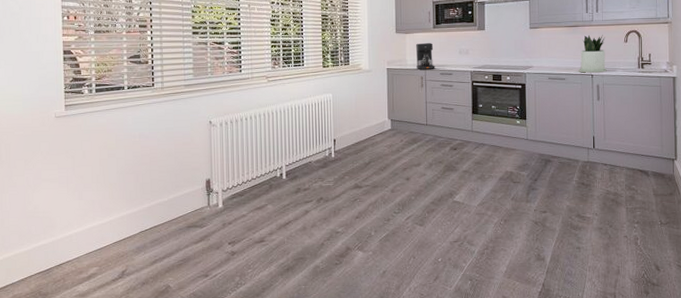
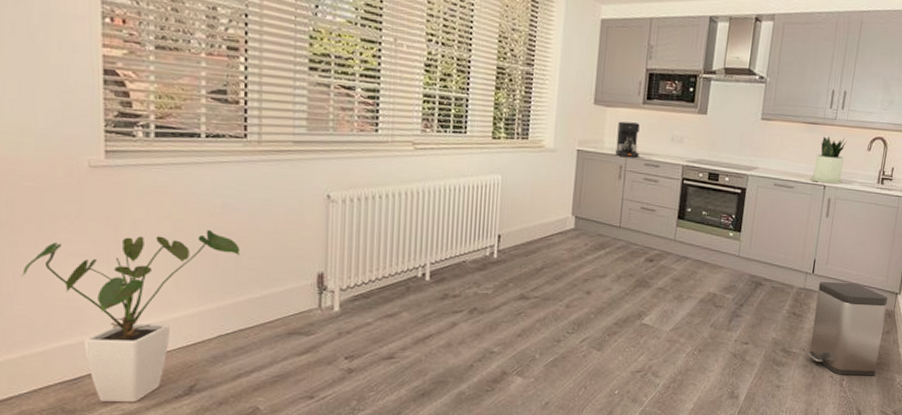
house plant: none [14,154,153,286] -> present [21,230,240,403]
pedal bin: none [600,153,667,235] -> present [806,282,889,376]

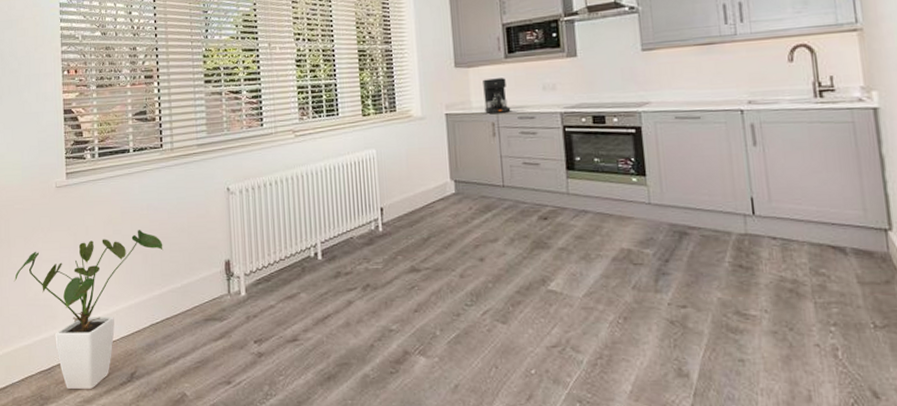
pedal bin: present [806,282,889,376] -> none [765,221,885,343]
planter: present [809,136,847,185] -> none [718,53,766,109]

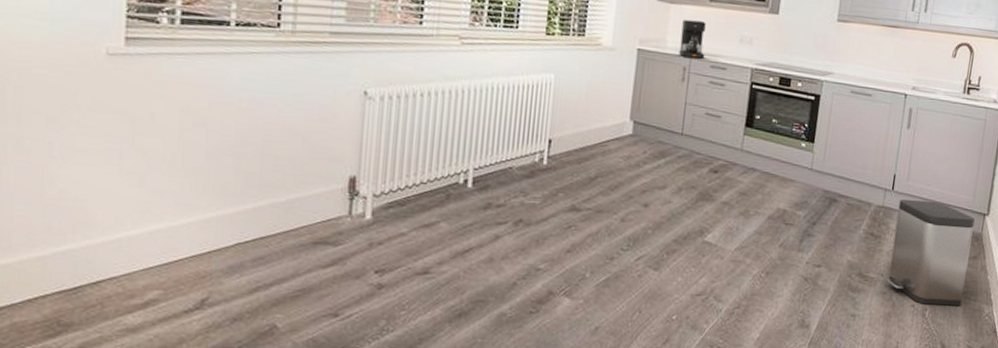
house plant: present [14,230,163,390] -> none [24,127,266,317]
pedal bin: none [765,221,885,343] -> present [885,199,976,306]

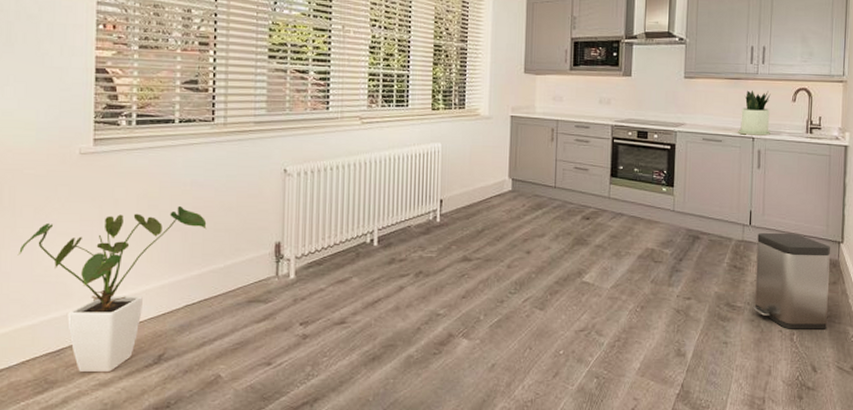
house plant: none [24,127,266,317] -> present [17,206,207,373]
coffee maker: present [679,19,706,59] -> none [547,87,570,121]
planter: none [889,40,930,94] -> present [737,90,772,137]

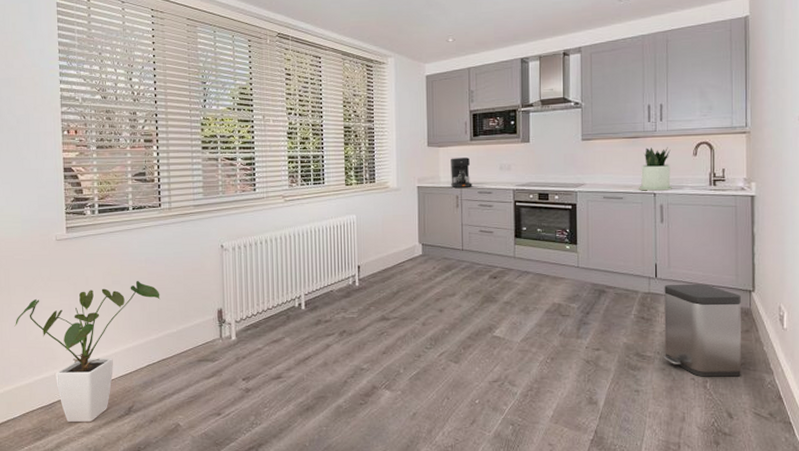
coffee maker: none [547,87,570,121] -> present [451,157,473,189]

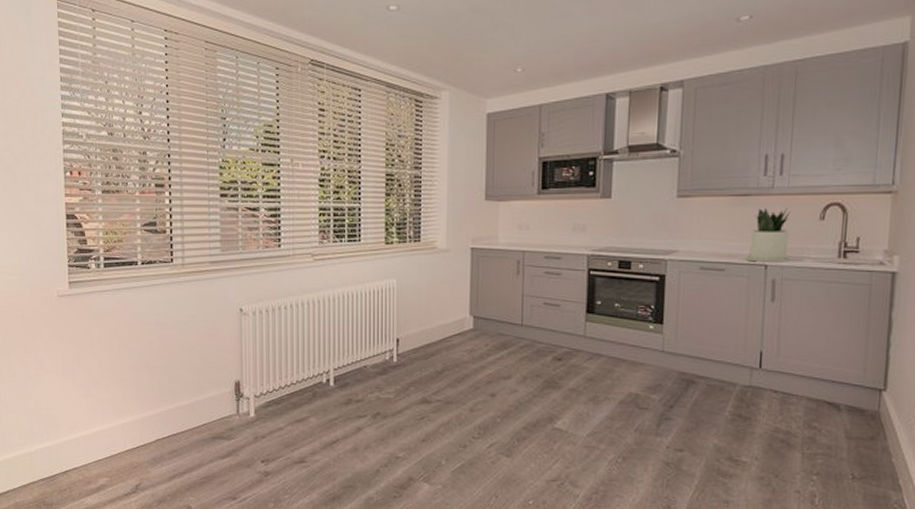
house plant: present [14,281,160,423] -> none [13,345,171,499]
coffee maker: present [451,157,473,189] -> none [512,215,538,252]
pedal bin: present [662,283,742,377] -> none [761,377,869,493]

